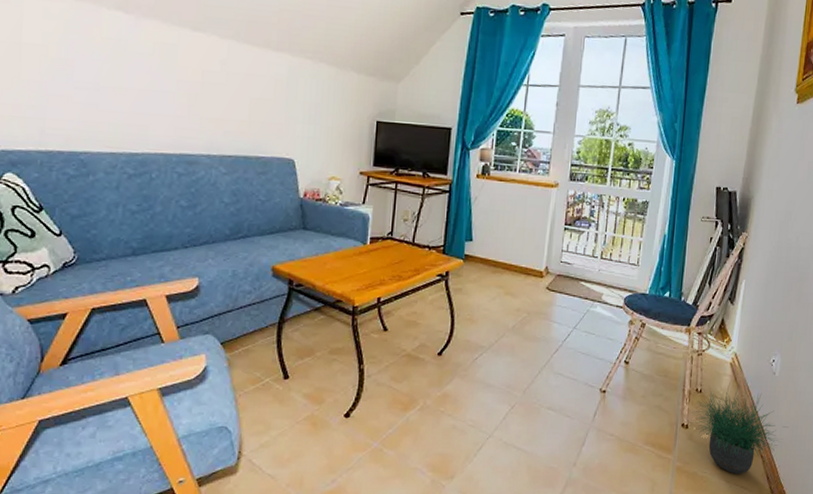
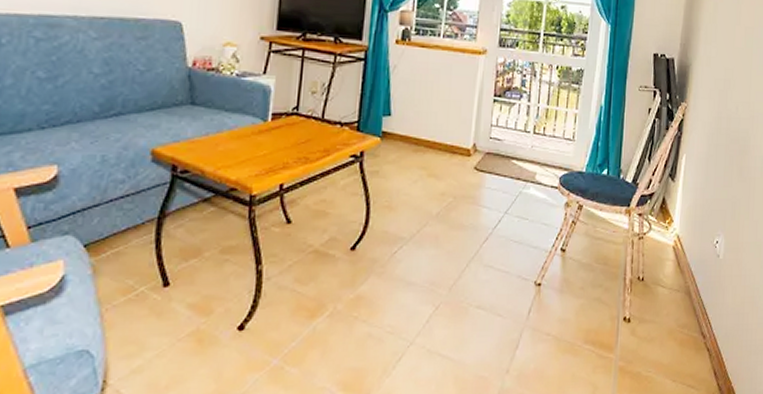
potted plant: present [691,380,789,474] -> none [633,265,735,372]

